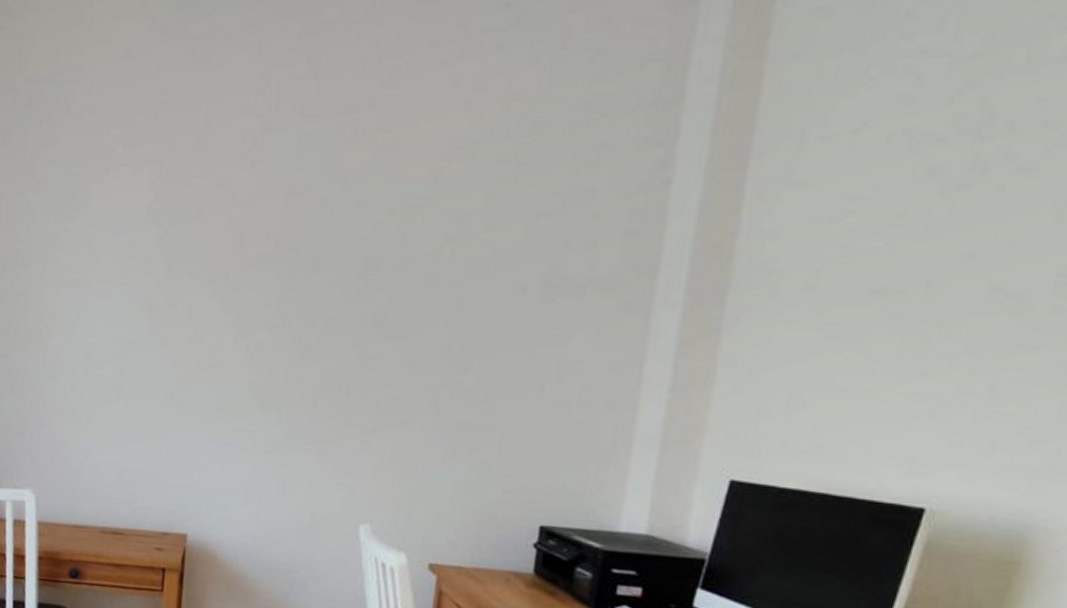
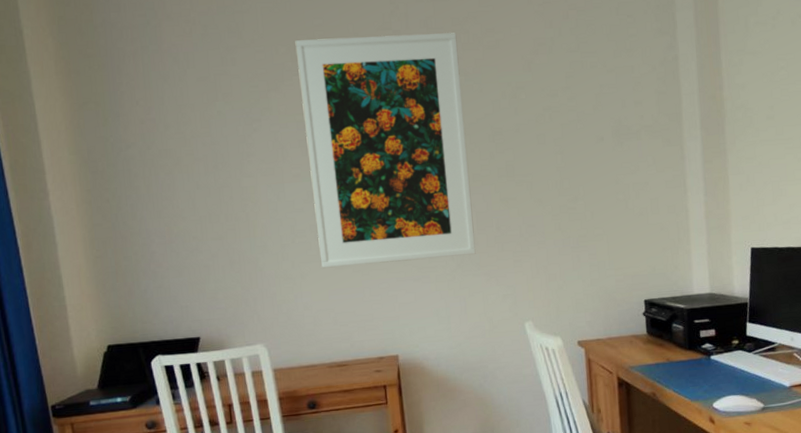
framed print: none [114,120,341,424] -> present [295,32,476,269]

